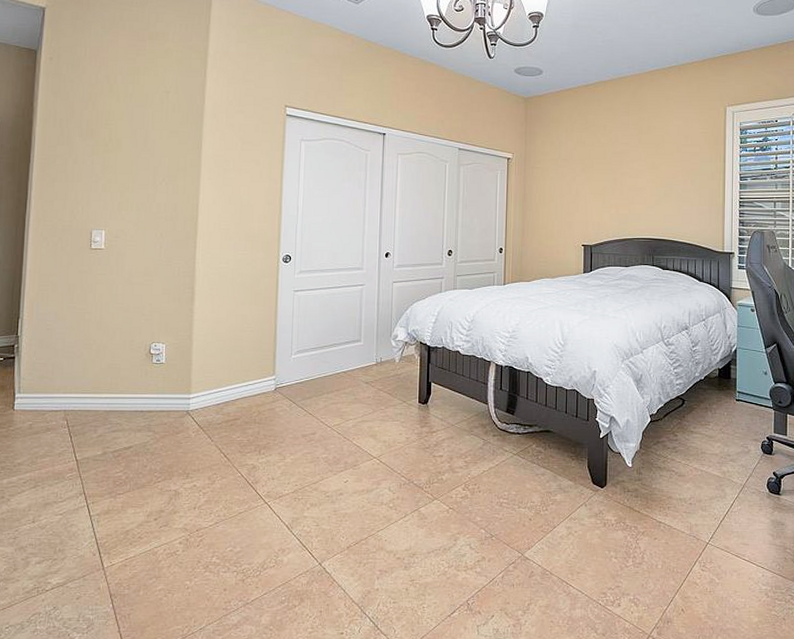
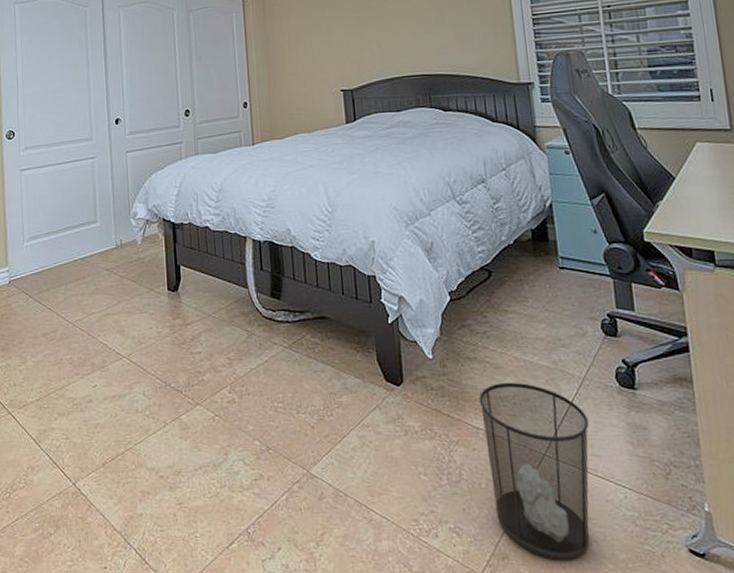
waste bin: none [663,487,744,624] -> present [478,382,590,562]

